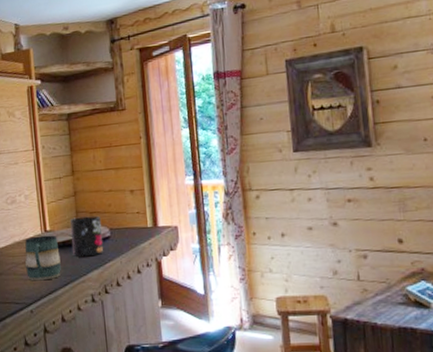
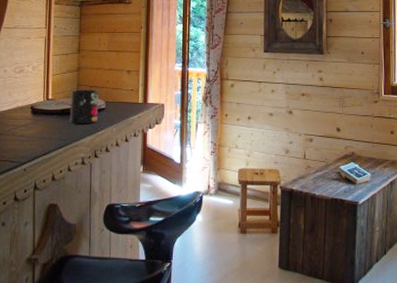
mug: present [25,235,61,281] -> none [25,103,58,143]

